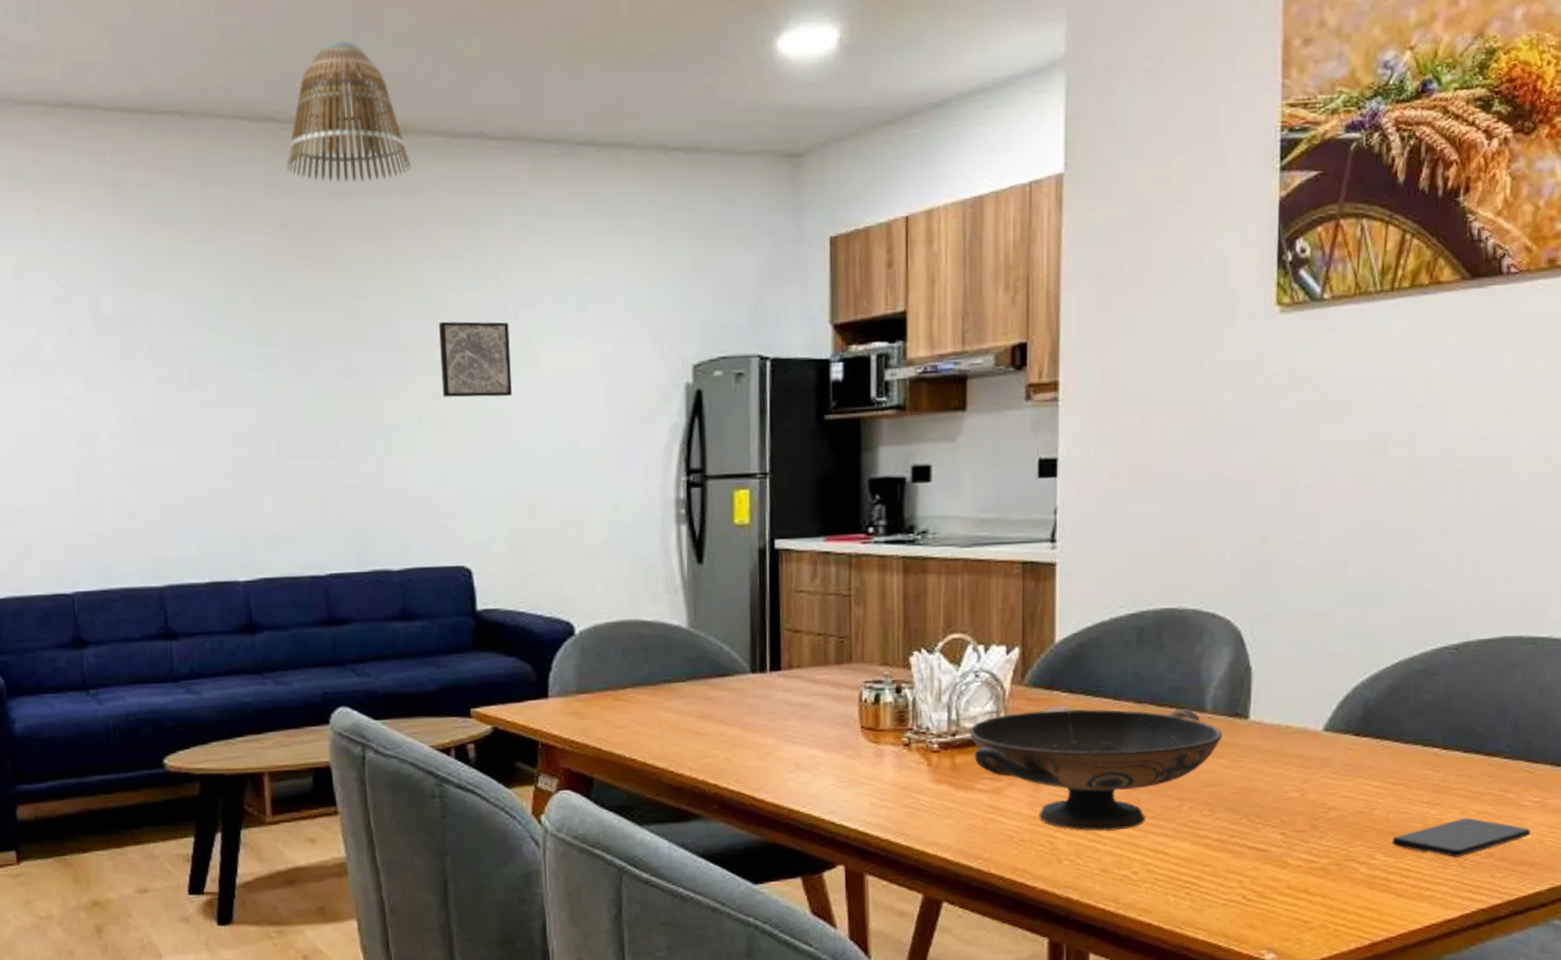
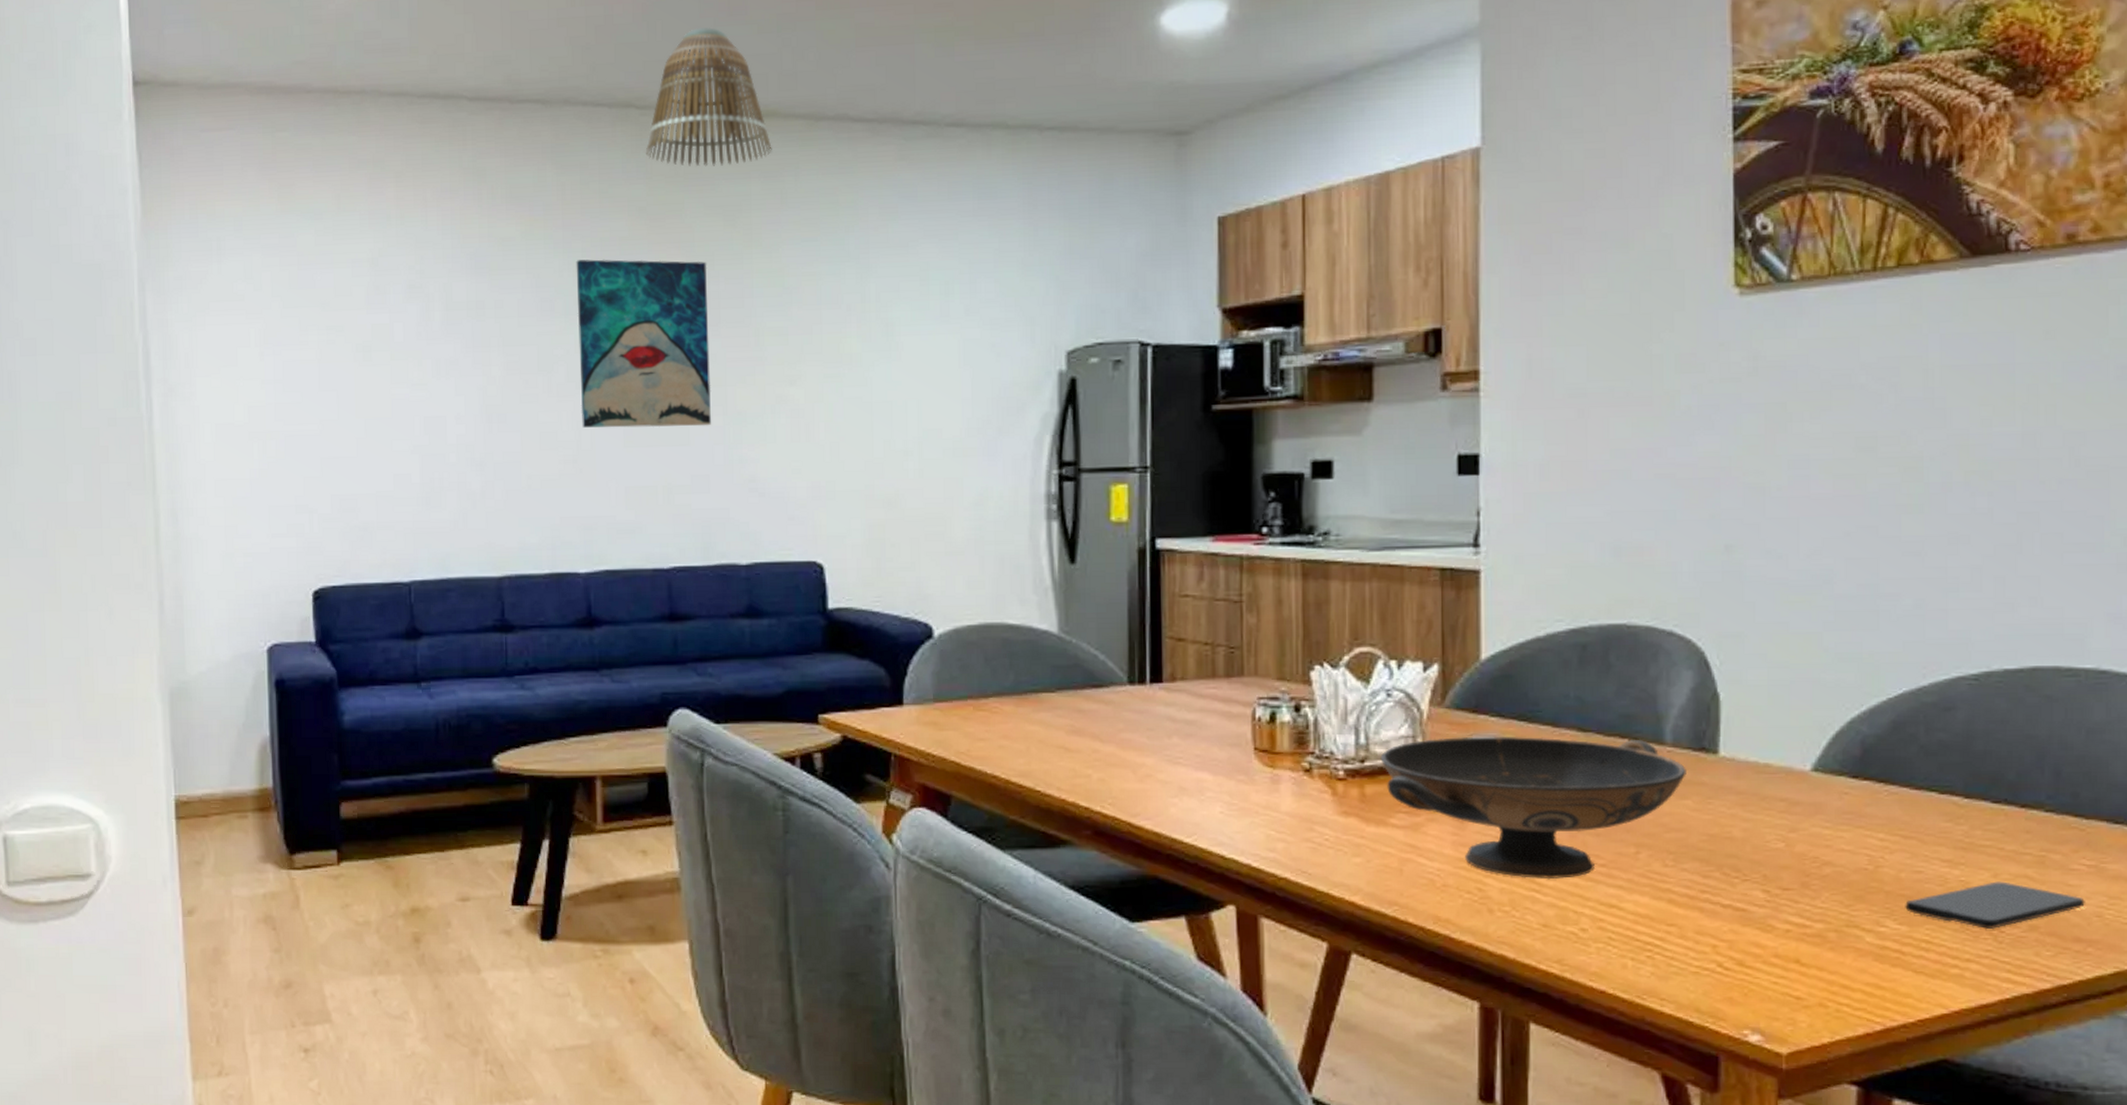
wall art: none [222,274,361,441] -> present [576,259,711,428]
wall art: present [439,321,512,397] -> none [796,306,871,385]

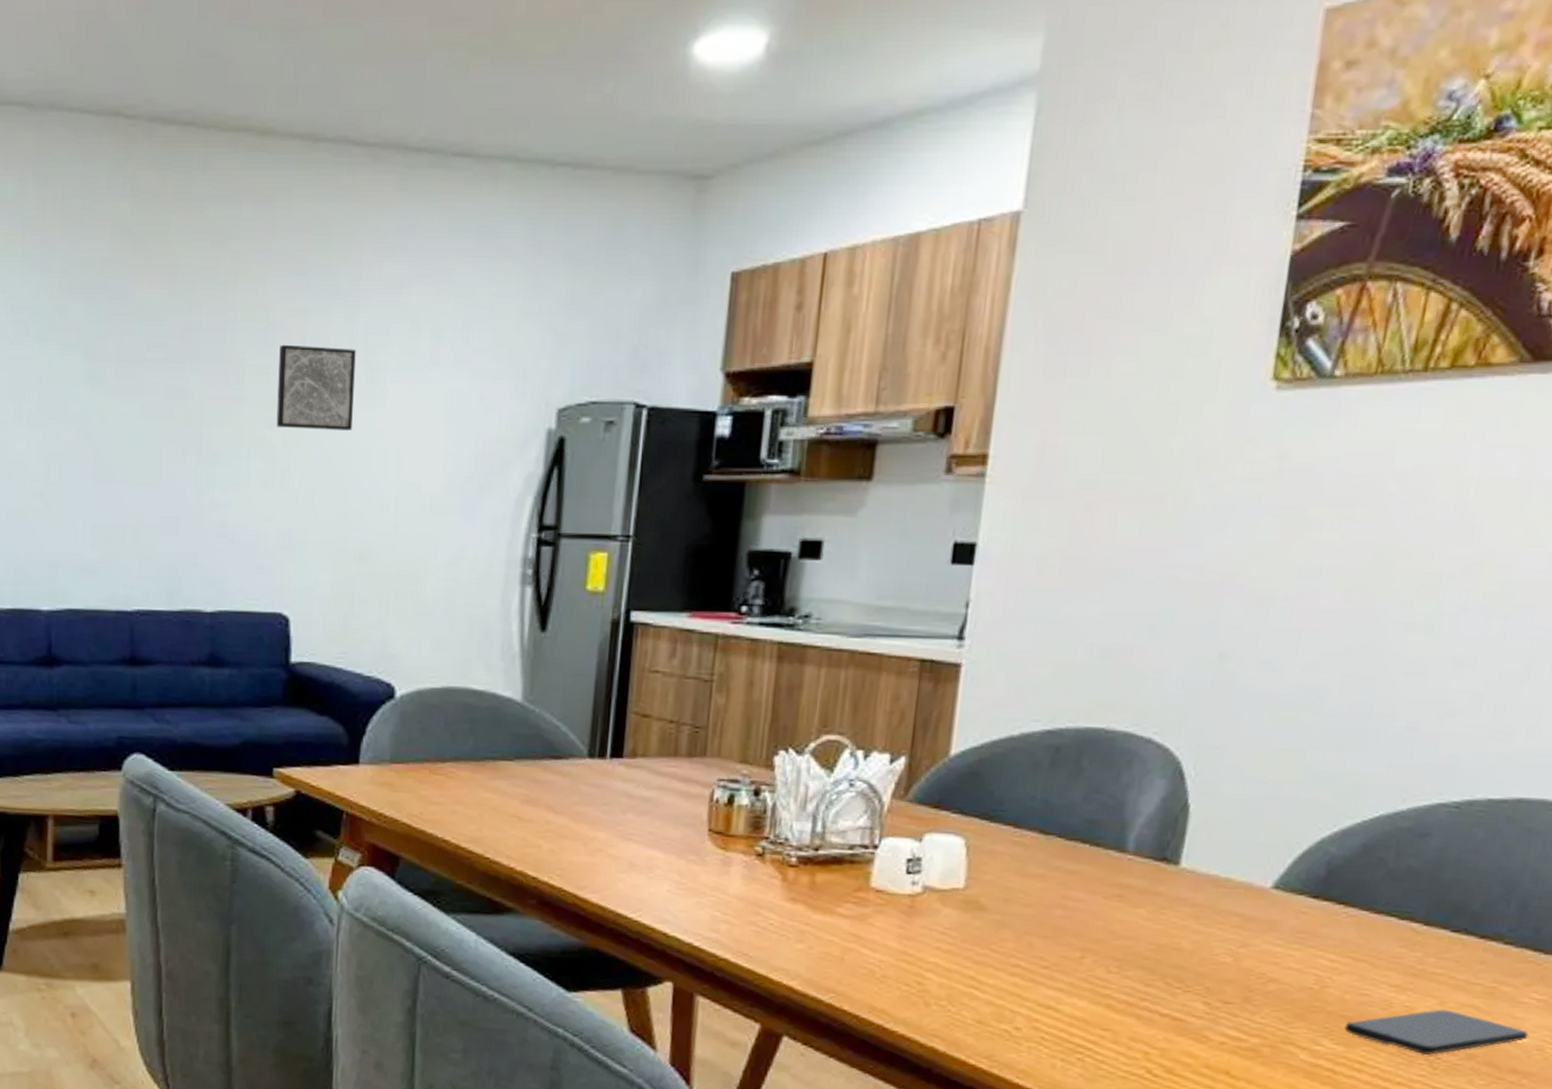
wall art: present [576,259,711,428] -> none [51,281,190,466]
lamp shade: present [645,27,772,167] -> none [132,30,266,186]
wall art: none [796,306,871,385] -> present [276,344,356,430]
decorative bowl: present [1380,736,1686,880] -> none [835,831,1145,978]

